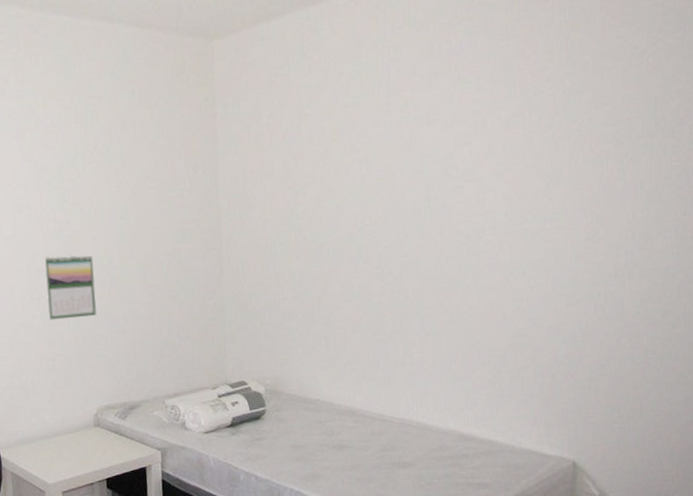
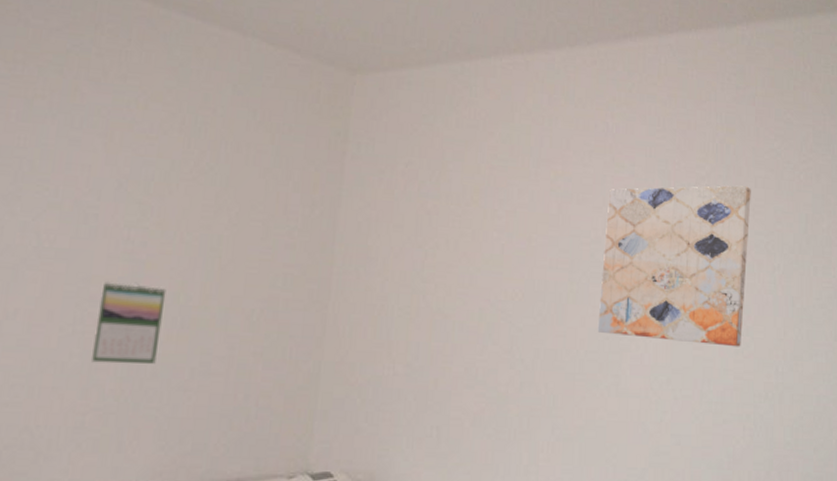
wall art: none [455,79,598,240] -> present [597,185,751,347]

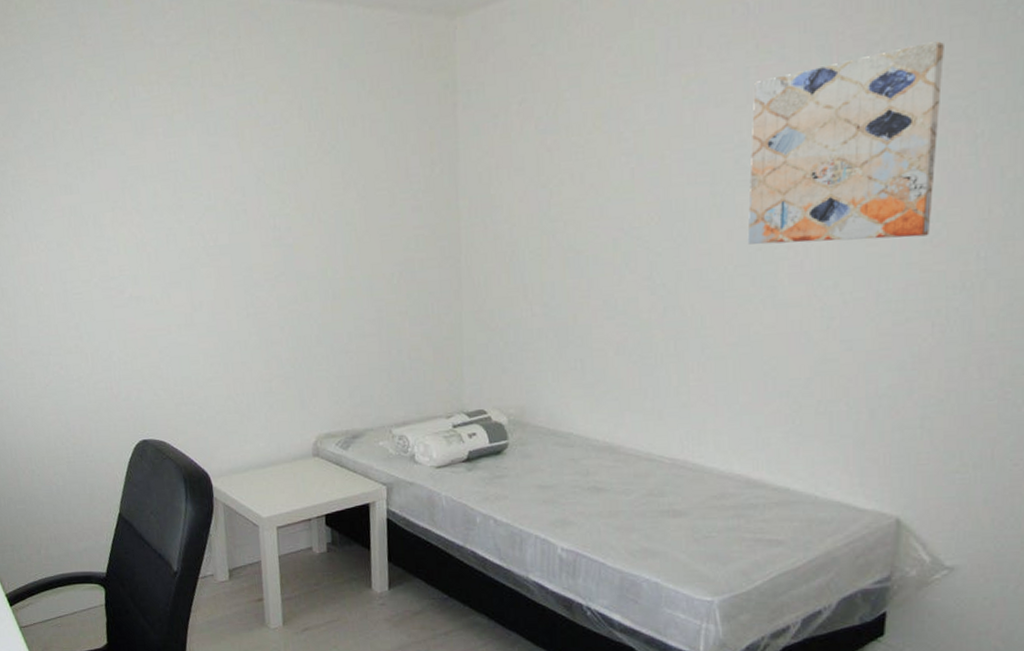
calendar: present [90,282,166,364] -> none [262,264,318,338]

